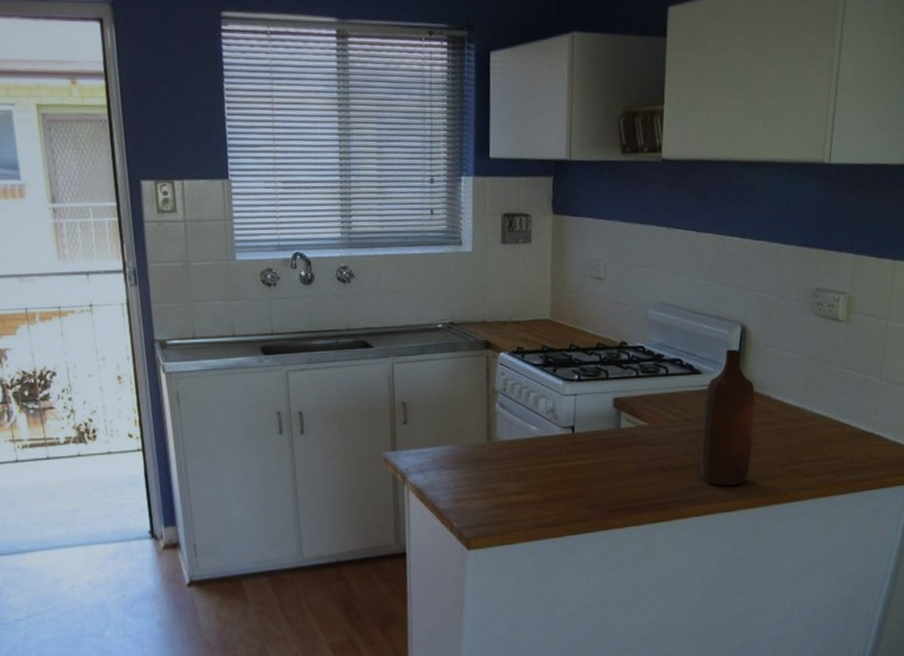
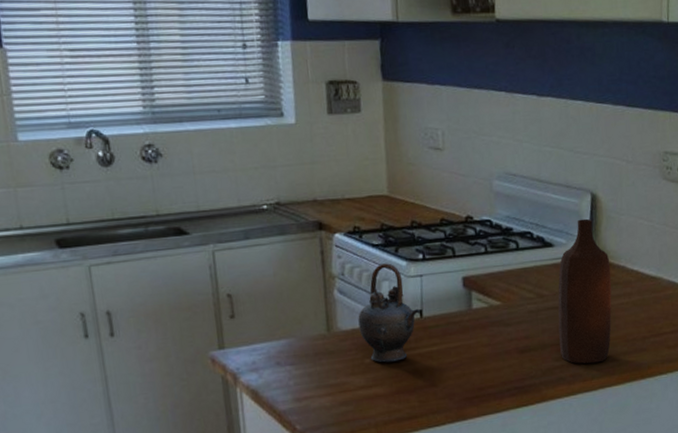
teapot: none [515,382,572,472] -> present [358,263,420,363]

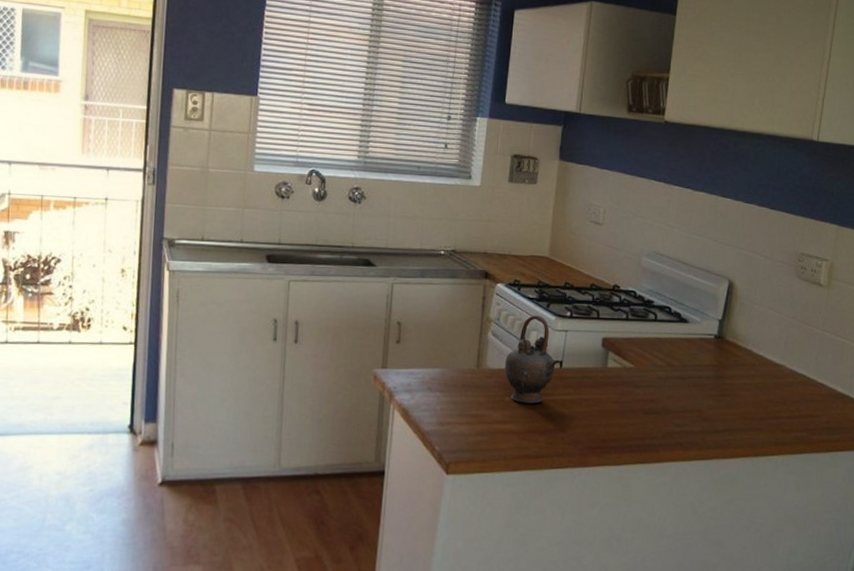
bottle: present [558,218,612,364] -> none [681,302,738,435]

